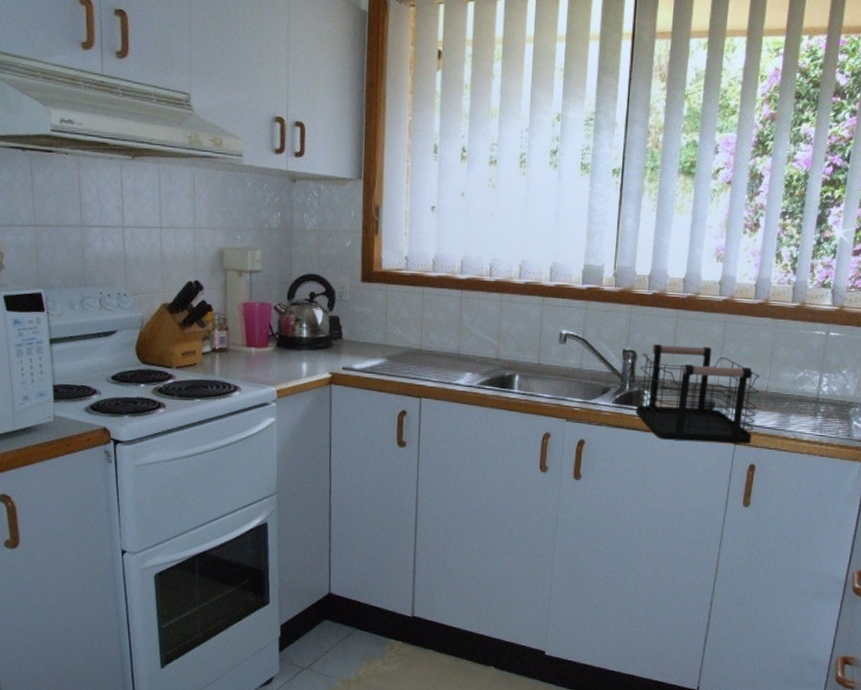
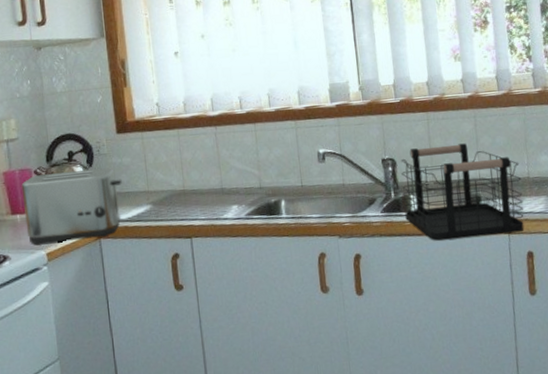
toaster: none [259,311,360,384] -> present [21,168,122,246]

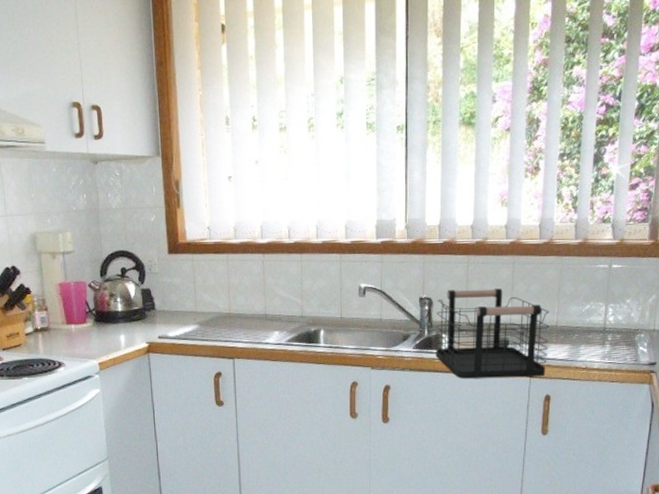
toaster: present [21,168,122,246] -> none [76,286,172,355]

